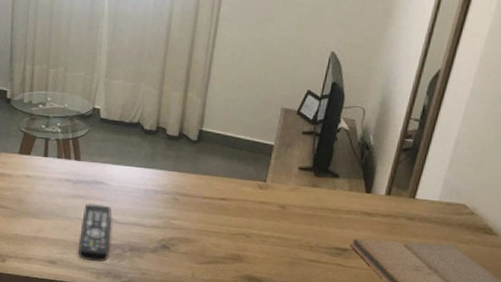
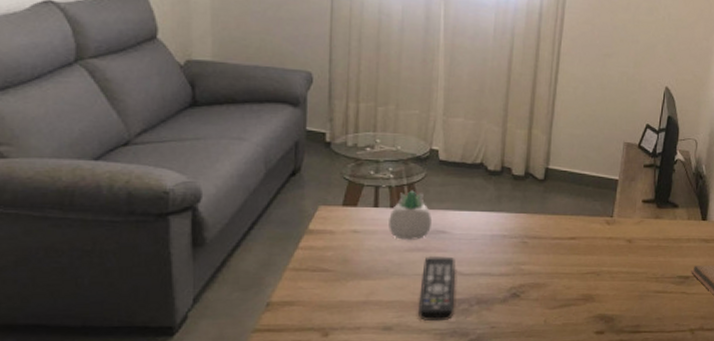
succulent planter: none [55,144,92,188] -> present [388,190,432,240]

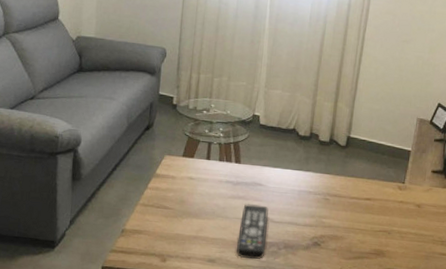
succulent planter: present [388,190,432,240] -> none [217,148,251,189]

